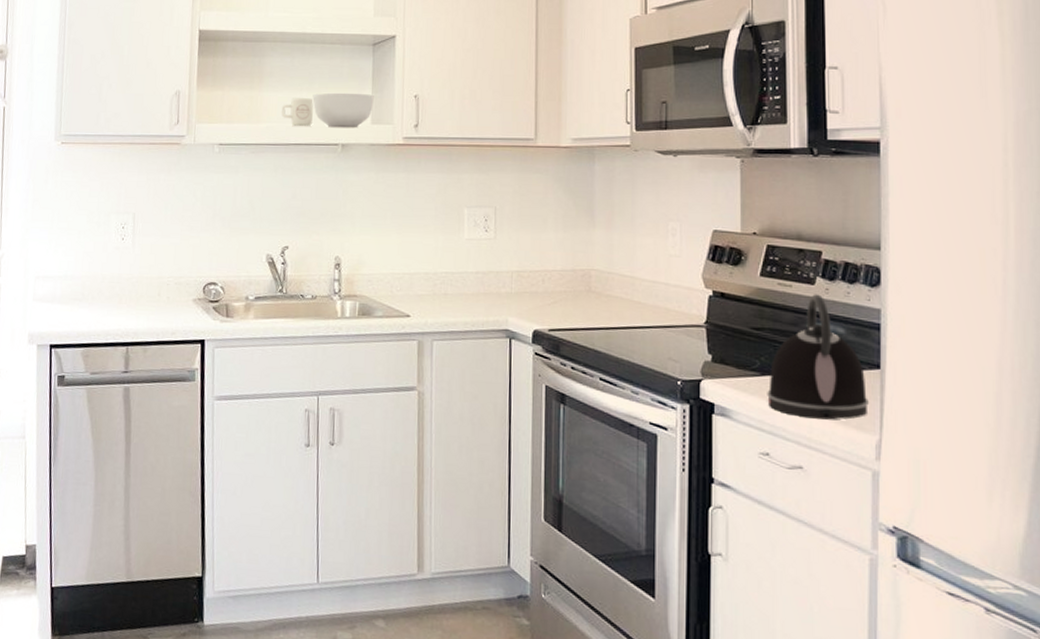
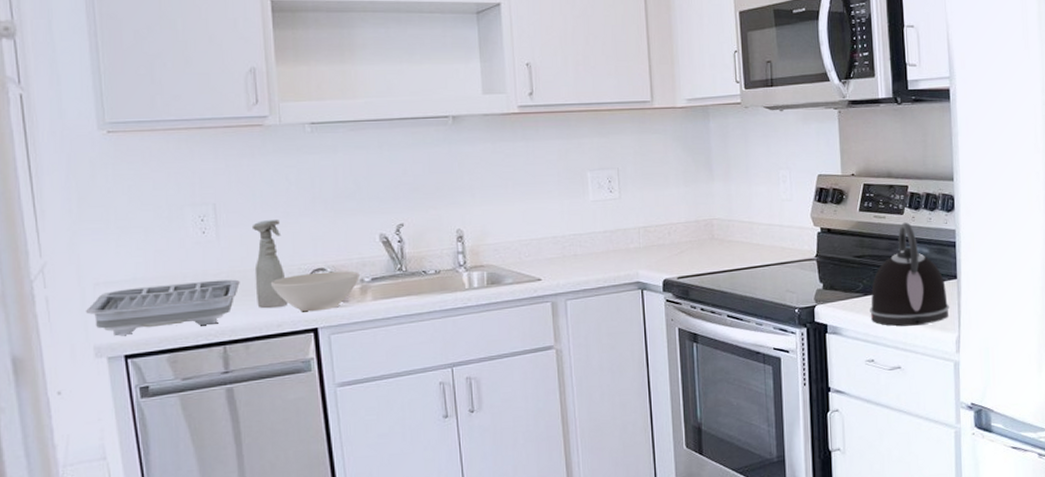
dish rack: none [27,283,146,327] -> present [86,279,240,337]
spray bottle: none [157,232,184,317] -> present [251,220,289,309]
bowl: none [171,286,245,324] -> present [271,271,360,312]
mug: present [282,98,313,126] -> none [381,70,417,100]
bowl: present [312,92,374,128] -> none [414,63,483,100]

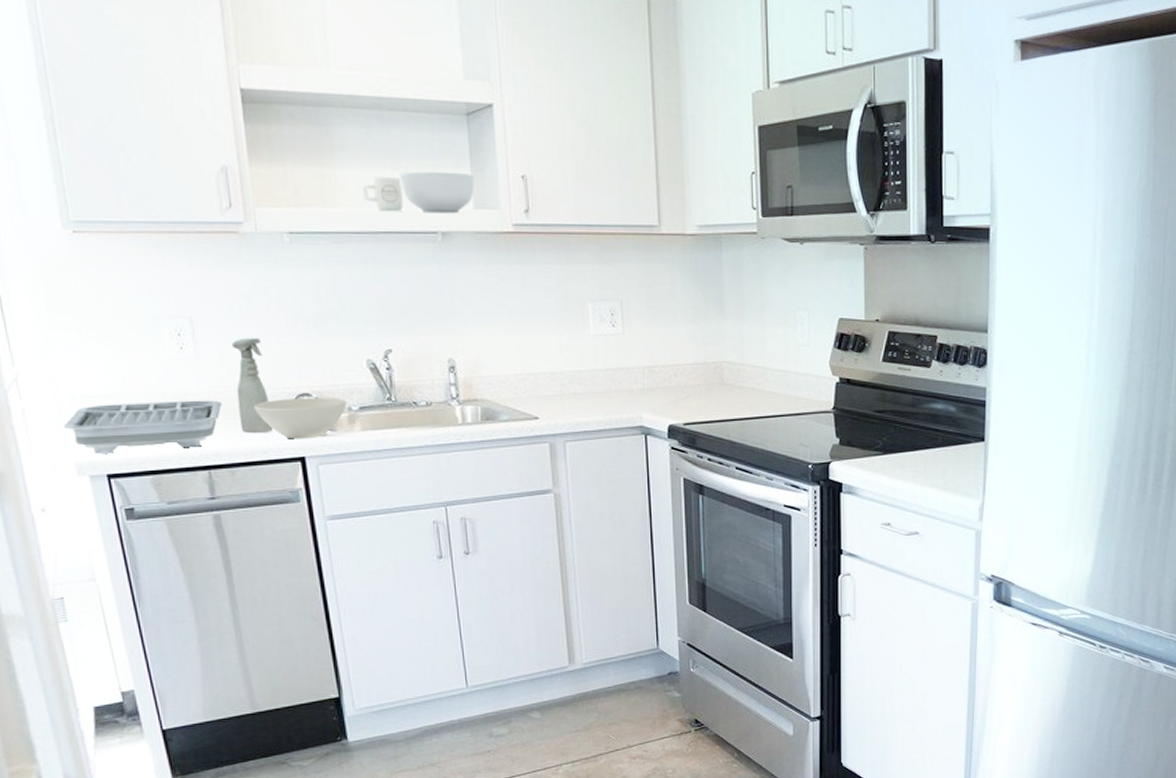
mug: none [381,70,417,100] -> present [363,177,403,211]
bowl: none [414,63,483,100] -> present [399,171,475,214]
kettle: present [870,222,949,326] -> none [888,376,974,490]

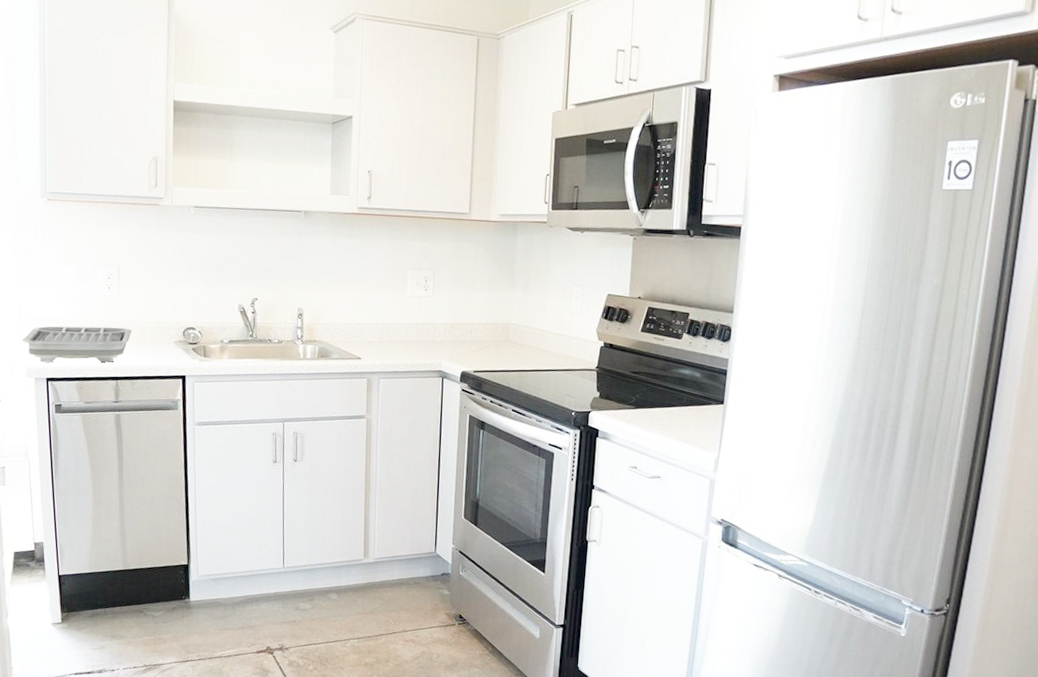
spray bottle: present [231,338,274,434] -> none [142,283,166,356]
bowl: present [255,397,347,439] -> none [154,330,220,363]
mug: present [363,177,403,211] -> none [251,168,279,194]
bowl: present [399,171,475,214] -> none [278,165,333,198]

